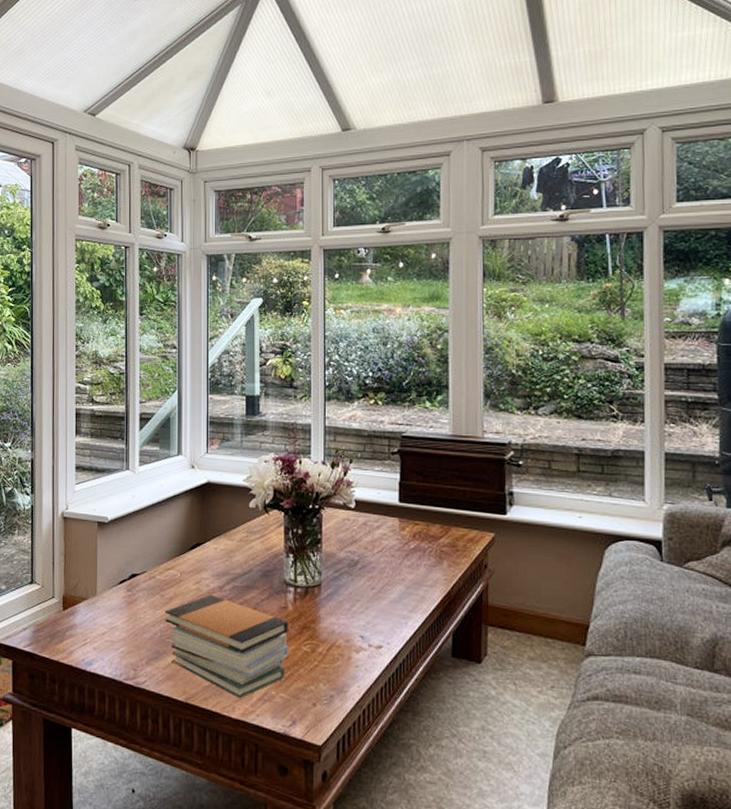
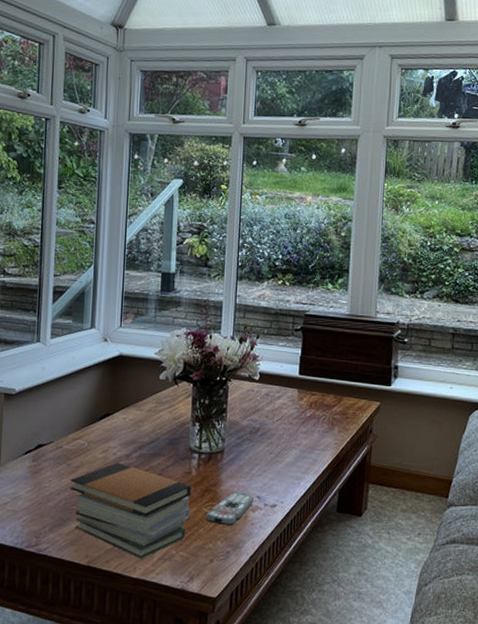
remote control: none [305,630,357,667] -> present [205,492,254,526]

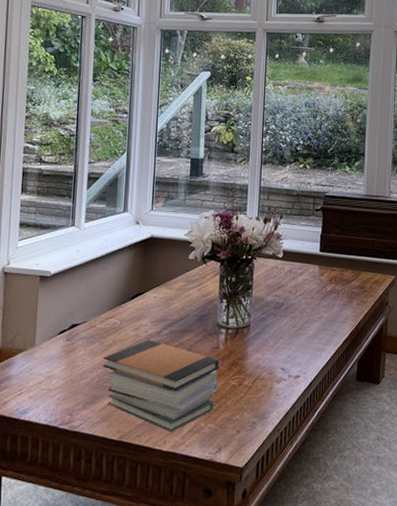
remote control: present [205,492,254,526] -> none [232,364,278,397]

